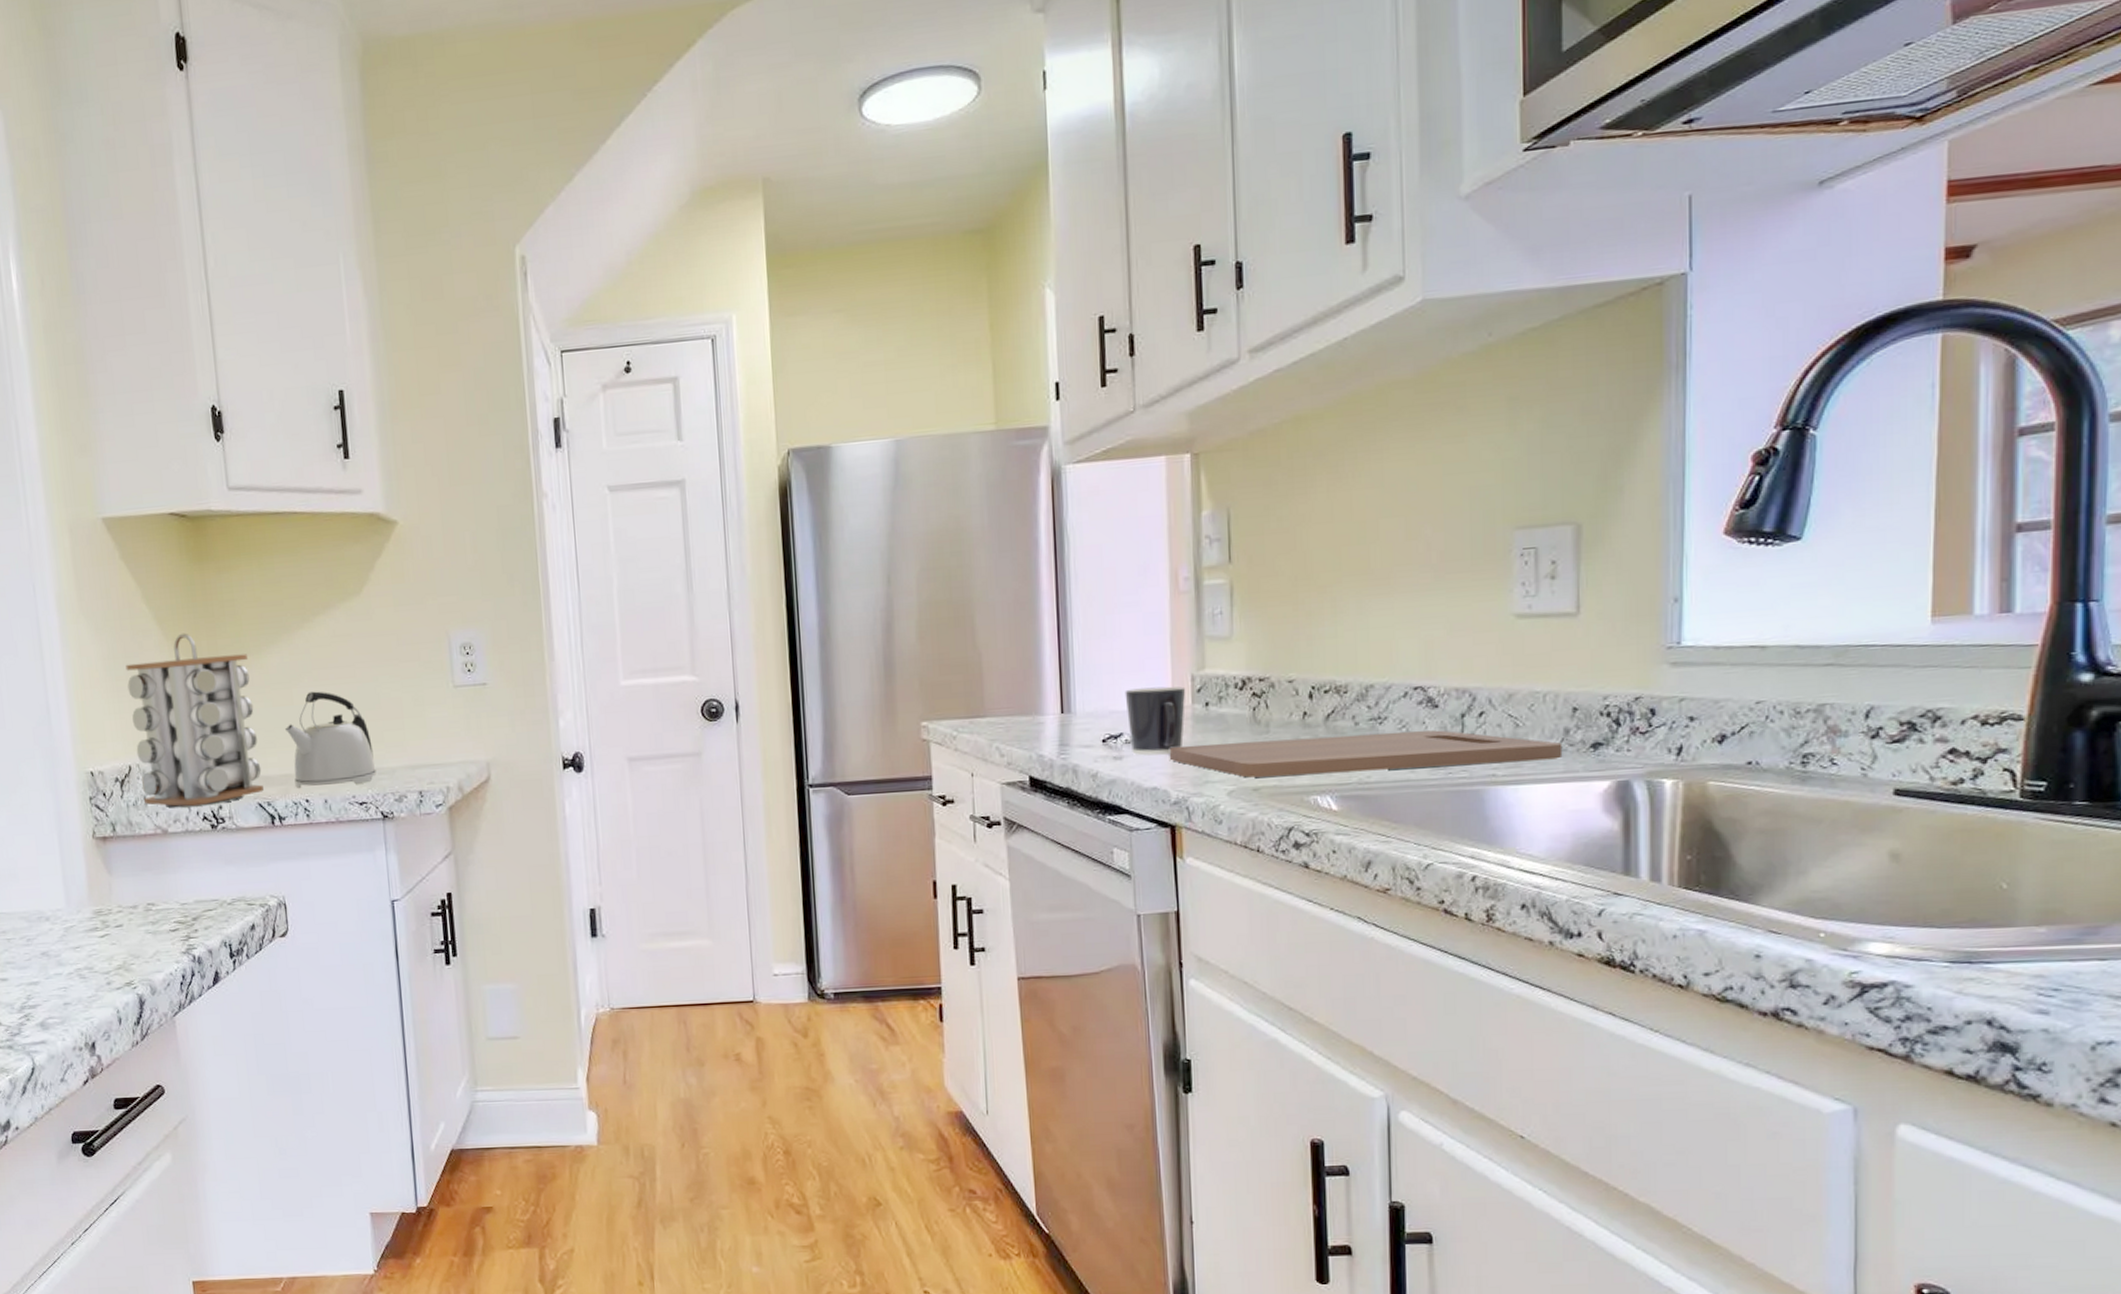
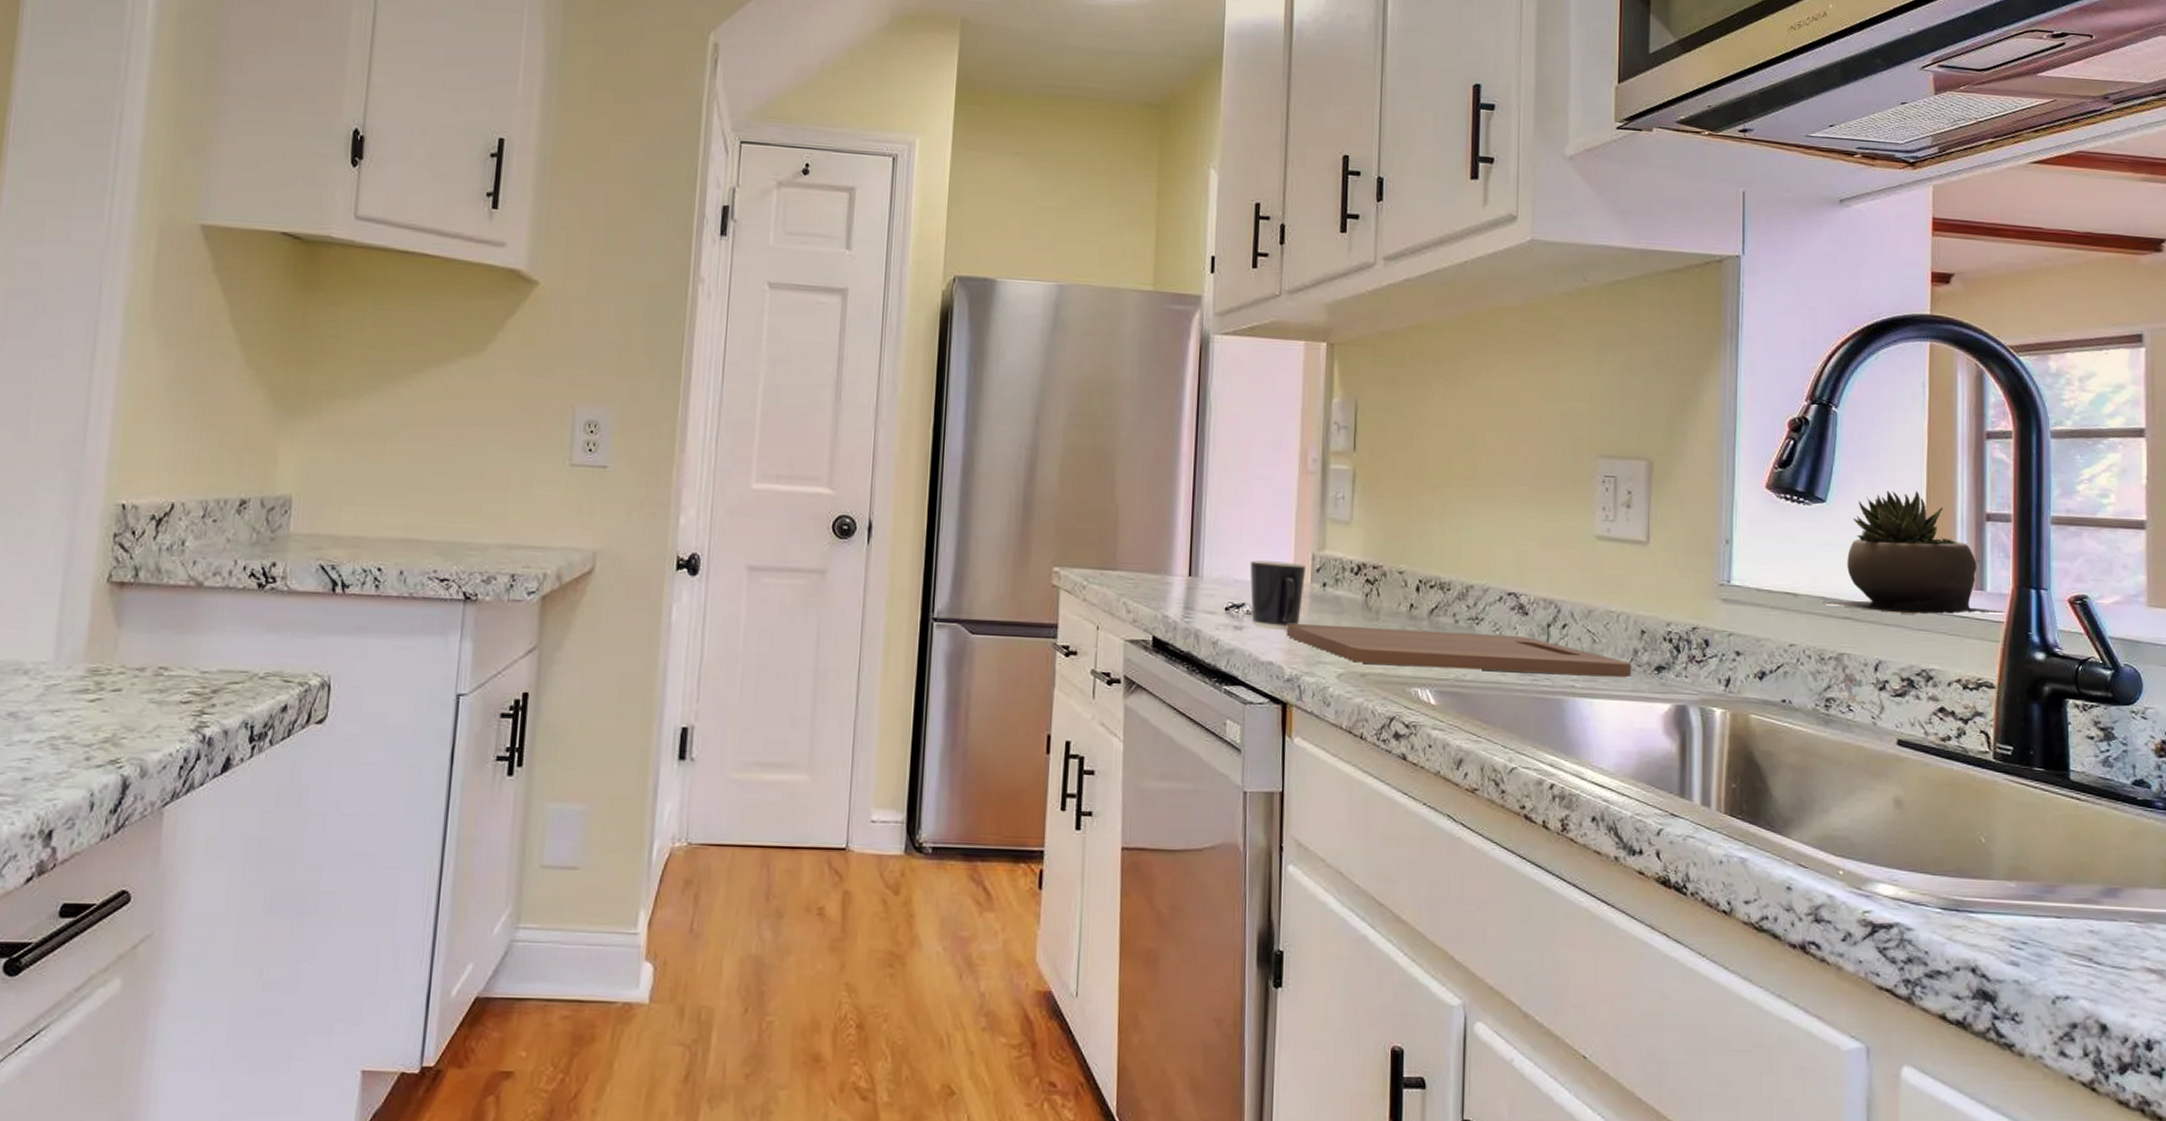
spice rack: present [125,633,264,808] -> none [182,363,342,561]
kettle: present [284,691,377,788] -> none [368,448,467,558]
succulent plant: none [1797,510,2041,653] -> present [1822,491,2006,614]

